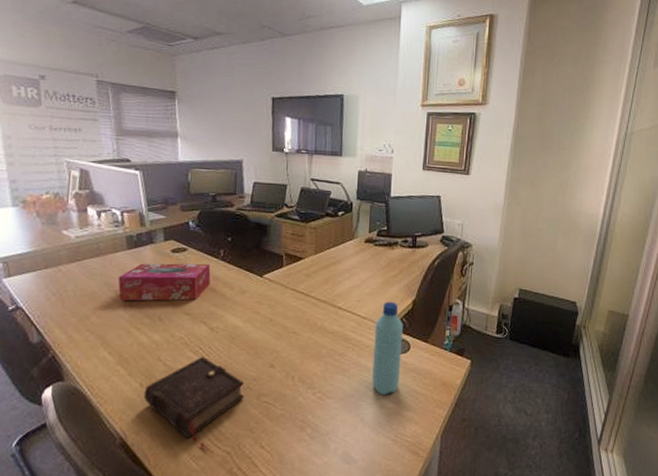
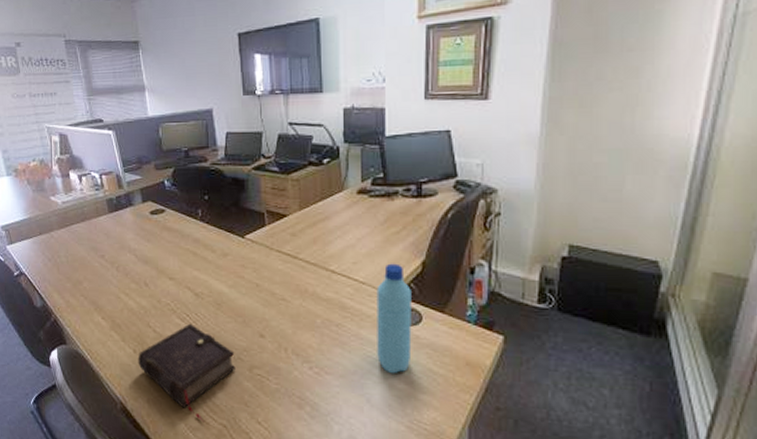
tissue box: present [118,263,211,301] -> none [103,225,191,266]

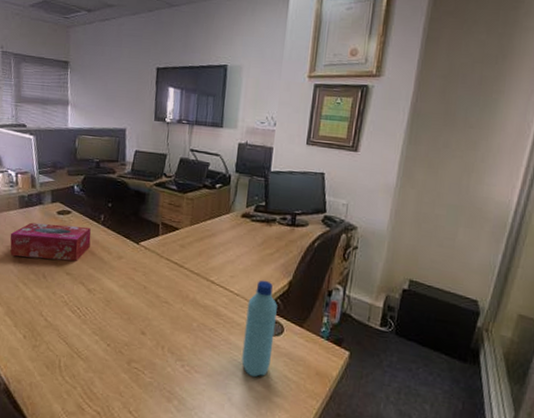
tissue box: none [103,225,191,266] -> present [10,222,91,261]
book: present [138,323,235,423] -> none [26,315,116,408]

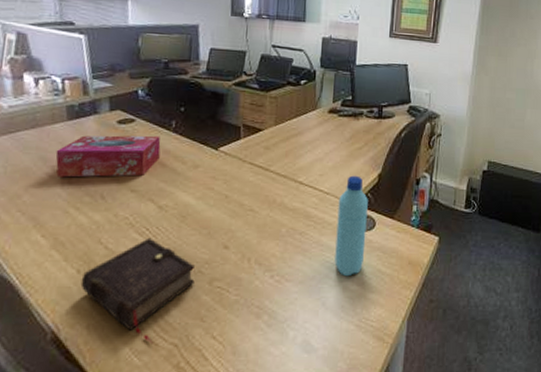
book: none [26,315,116,408] -> present [80,237,195,344]

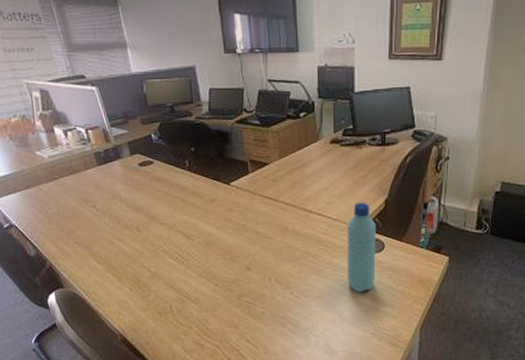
tissue box: present [55,135,161,178] -> none [94,175,180,215]
book: present [80,237,195,344] -> none [134,262,226,345]

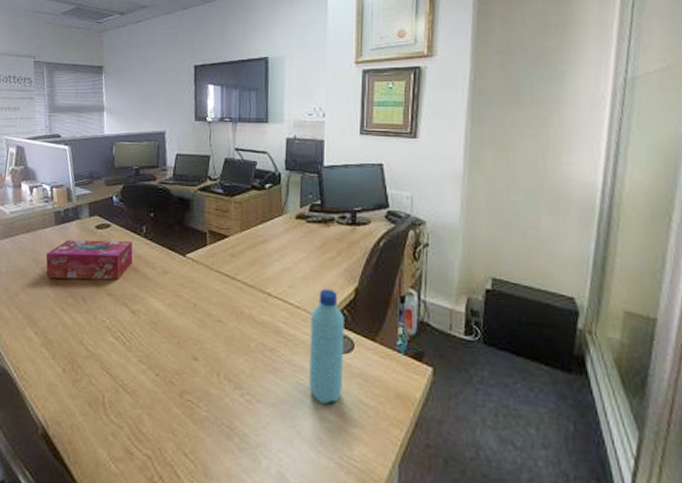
tissue box: none [94,175,180,215] -> present [45,239,133,280]

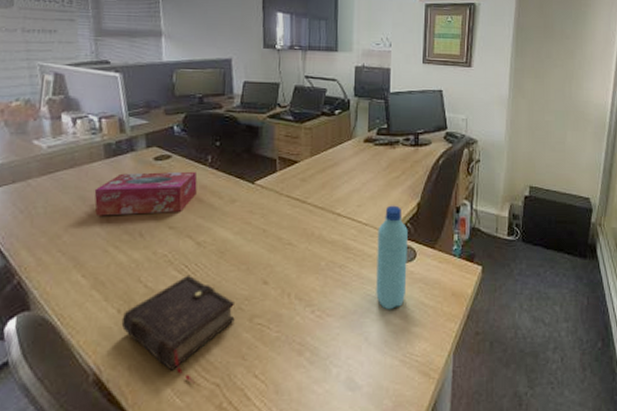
book: none [66,342,166,453] -> present [121,274,235,384]

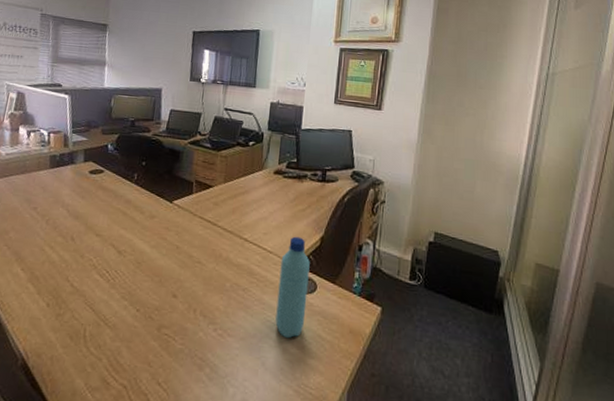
tissue box: present [94,171,198,216] -> none [37,182,124,222]
book: present [121,274,235,384] -> none [49,279,146,383]

